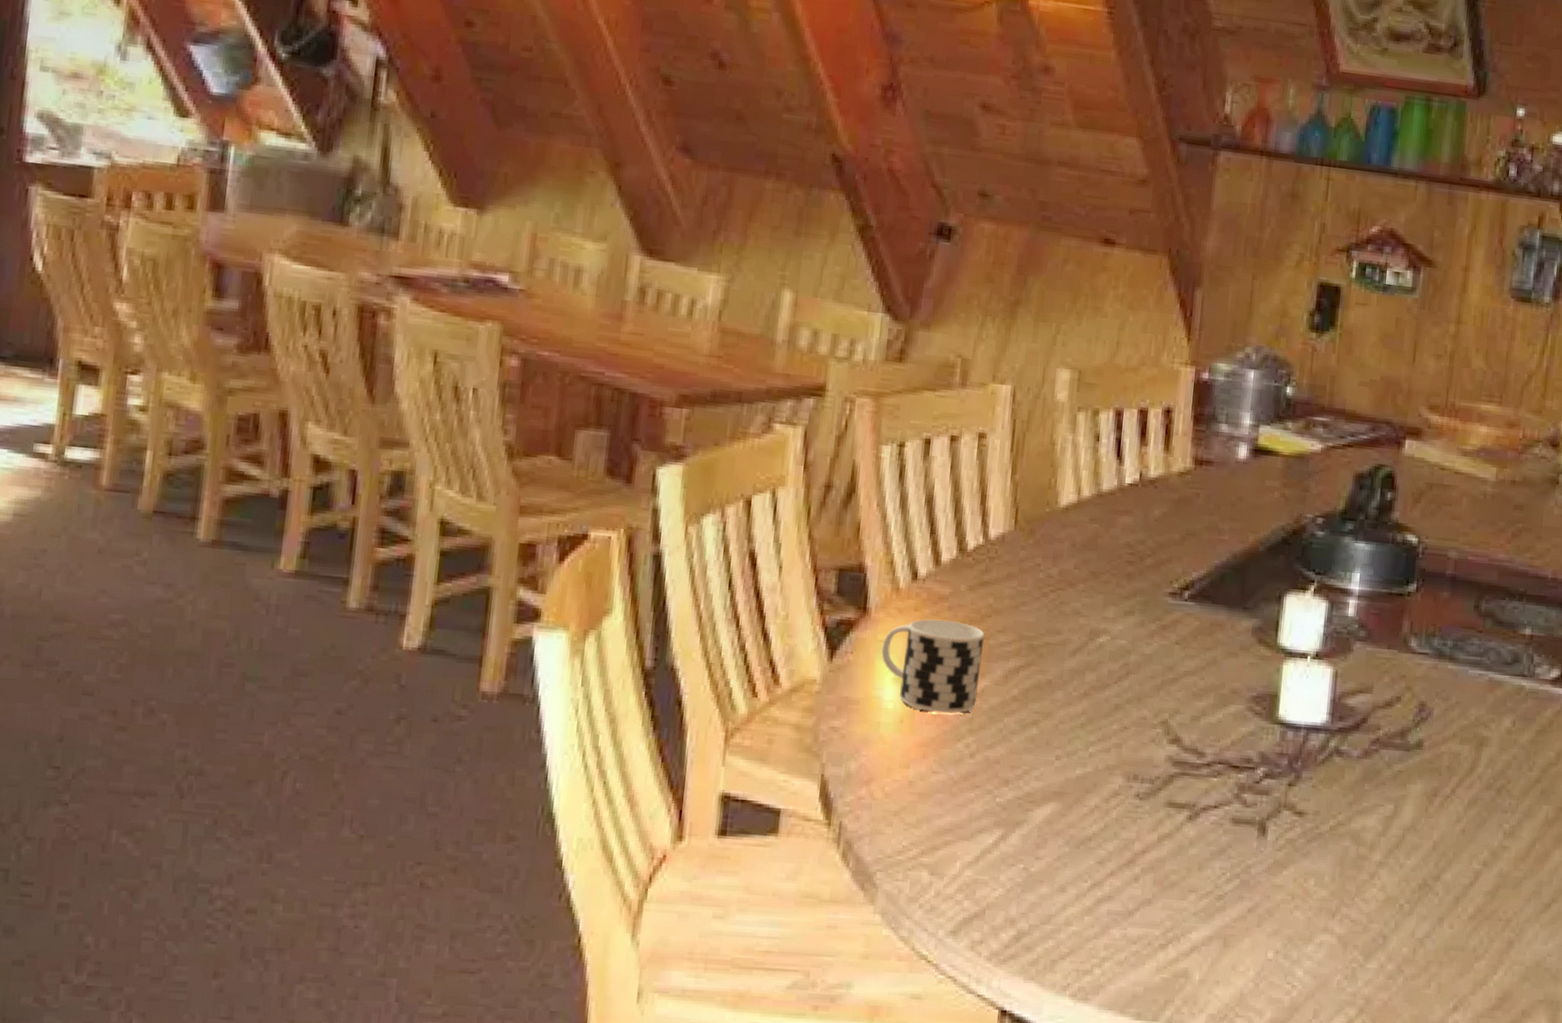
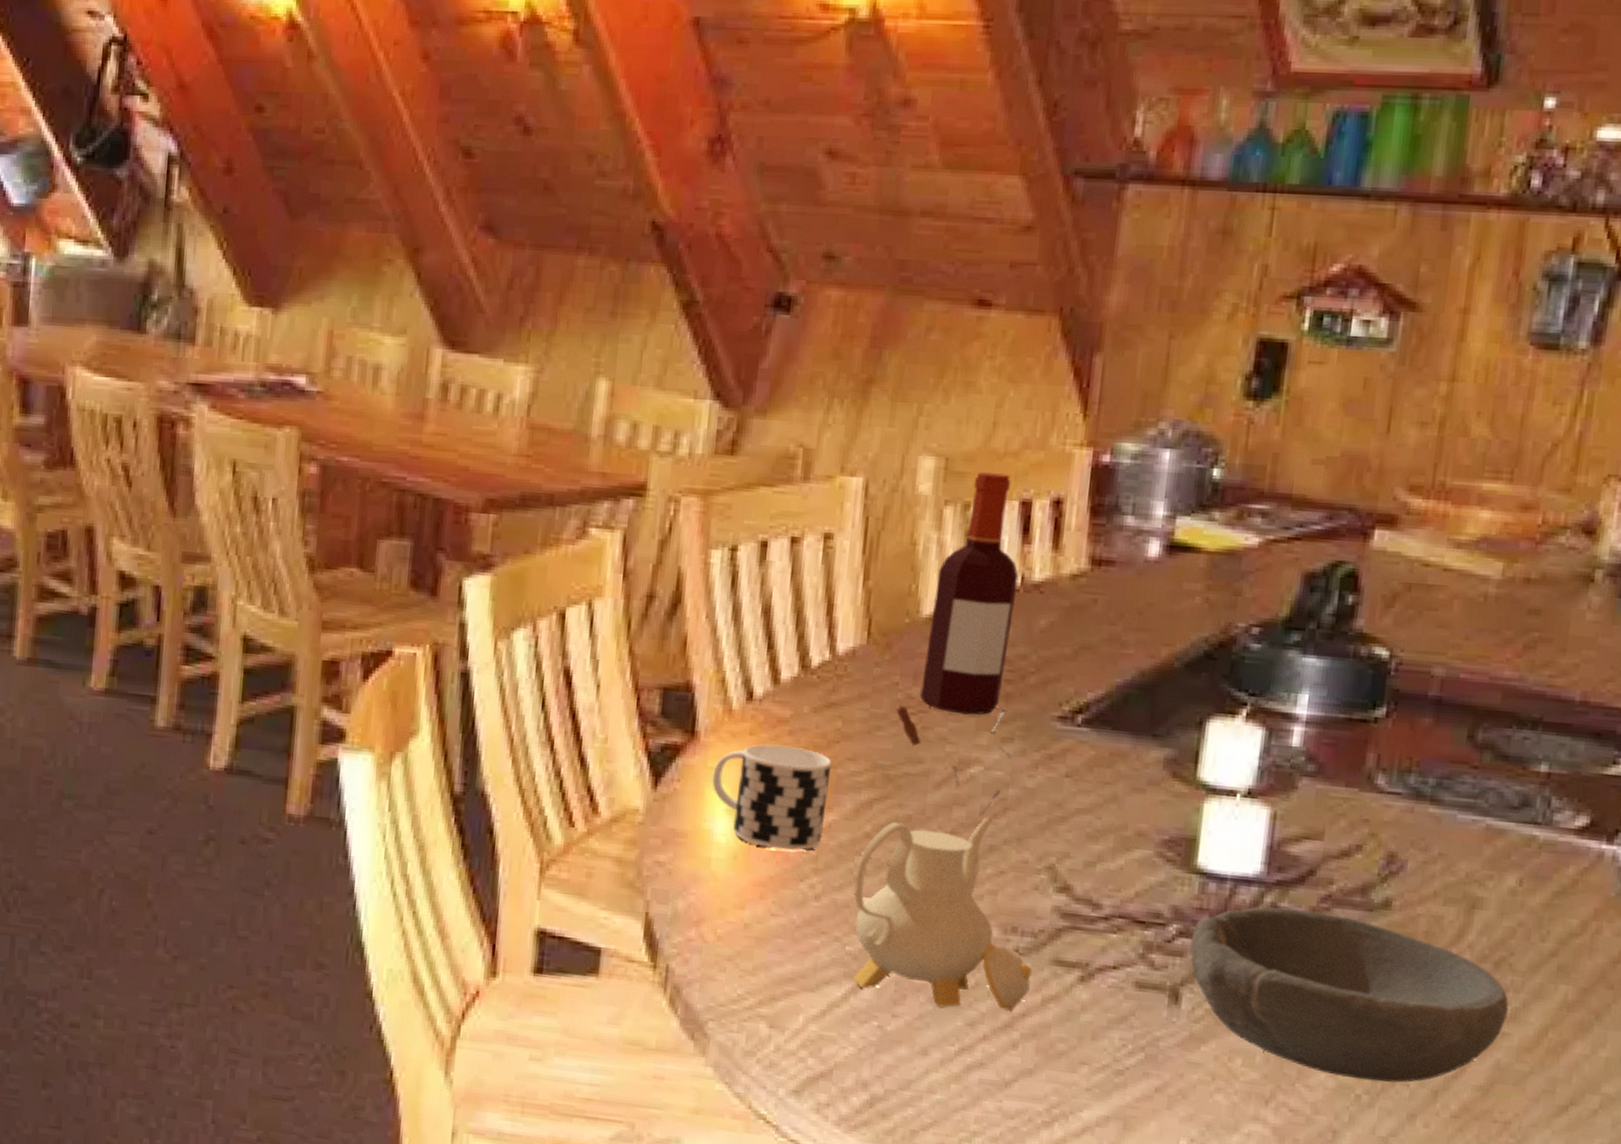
teapot: none [1002,583,1150,850] -> present [852,705,1032,1012]
bottle: none [1058,384,1138,592] -> present [920,472,1019,715]
bowl: none [1273,750,1508,893] -> present [1189,907,1509,1083]

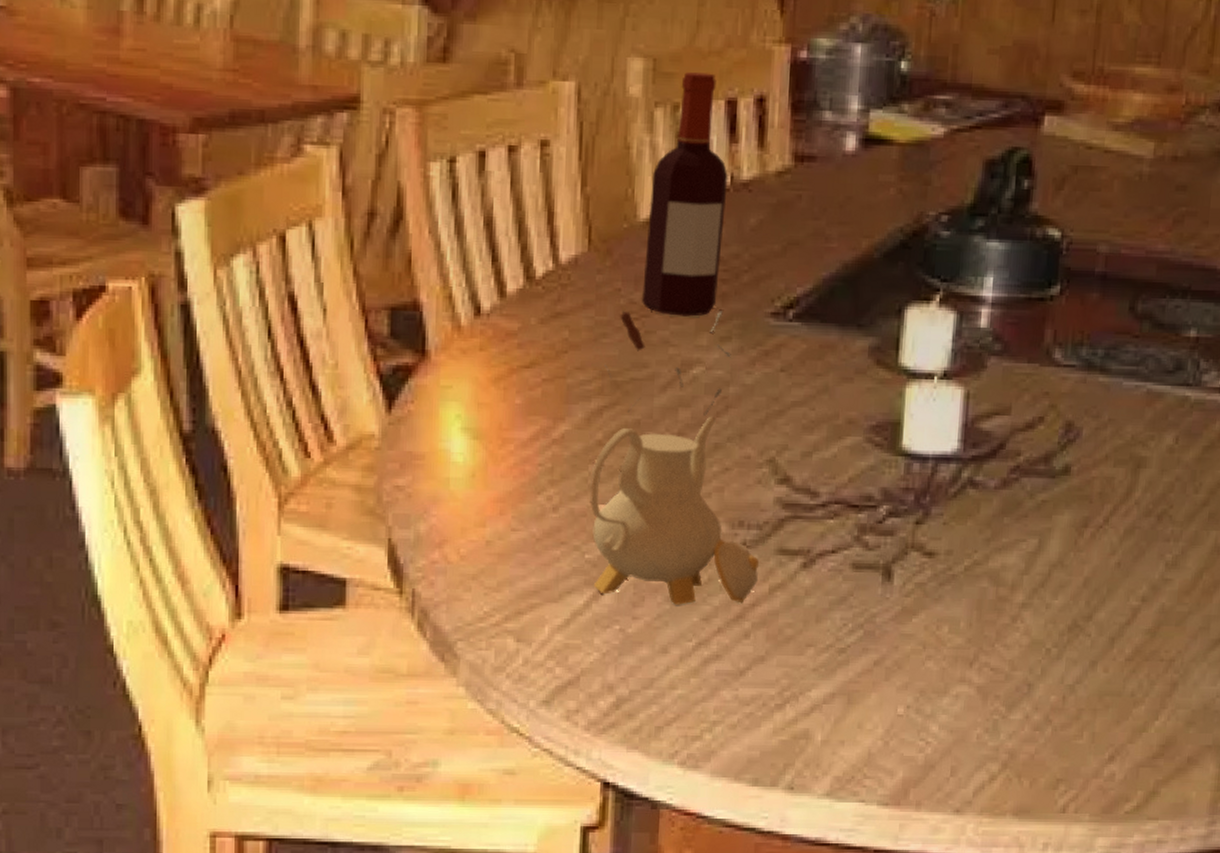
cup: present [712,744,832,851] -> none [445,358,562,464]
bowl: present [1189,907,1509,1083] -> none [899,481,1170,635]

